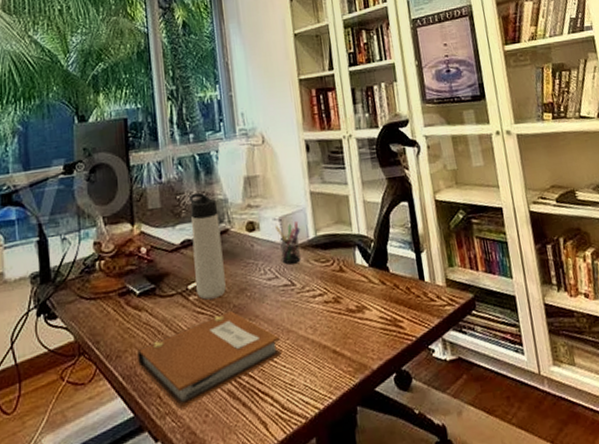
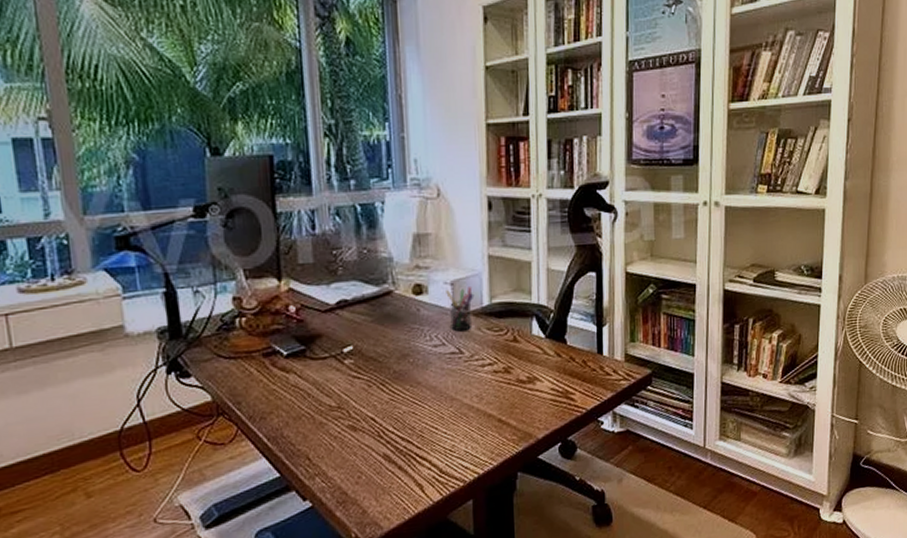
notebook: present [137,310,282,409] -> none [284,376,443,470]
thermos bottle: present [188,192,226,300] -> none [346,248,386,364]

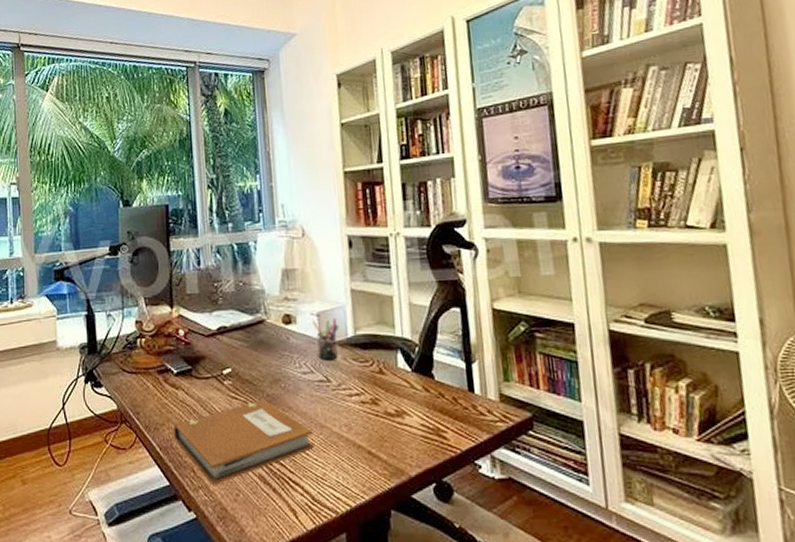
notebook: none [284,376,443,470] -> present [174,399,314,485]

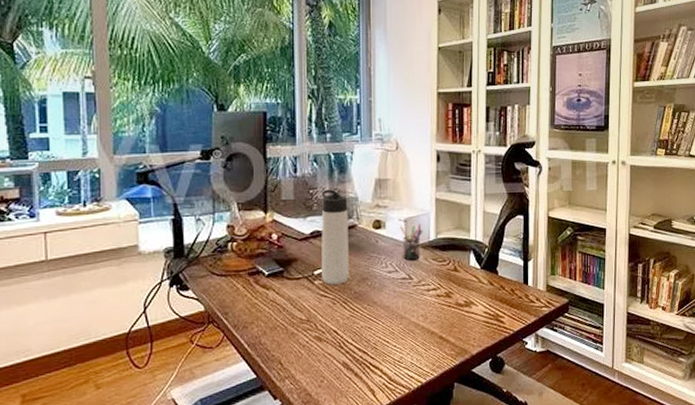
notebook: present [174,399,314,485] -> none [263,296,394,374]
thermos bottle: none [225,281,260,386] -> present [321,189,349,285]

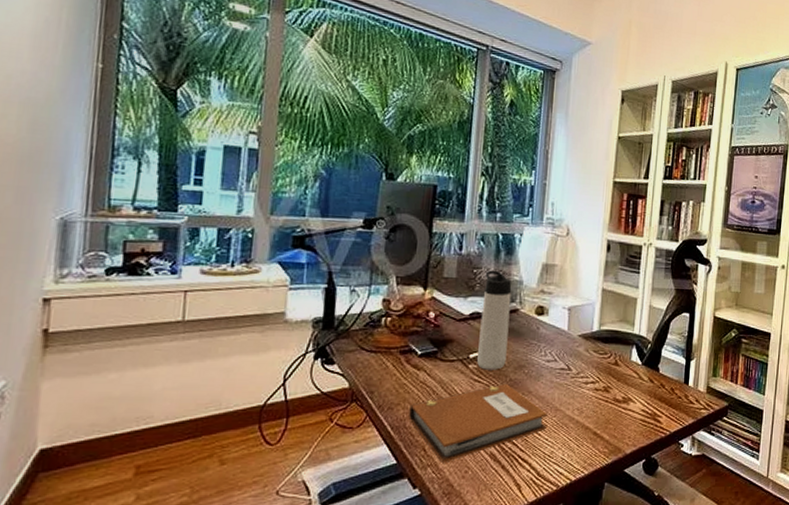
notebook: none [263,296,394,374] -> present [409,383,548,463]
pen holder: present [400,224,423,261] -> none [563,313,587,351]

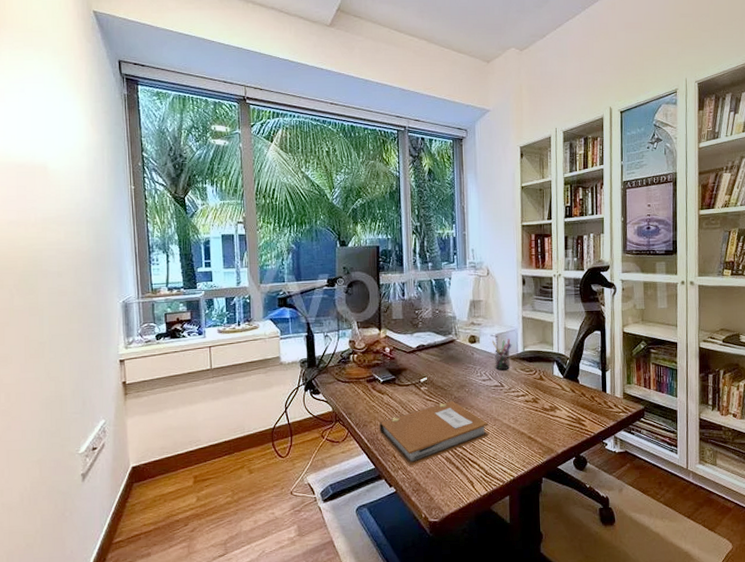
thermos bottle: present [477,270,512,370] -> none [425,309,450,391]
pen holder: none [563,313,587,351] -> present [492,339,512,371]

